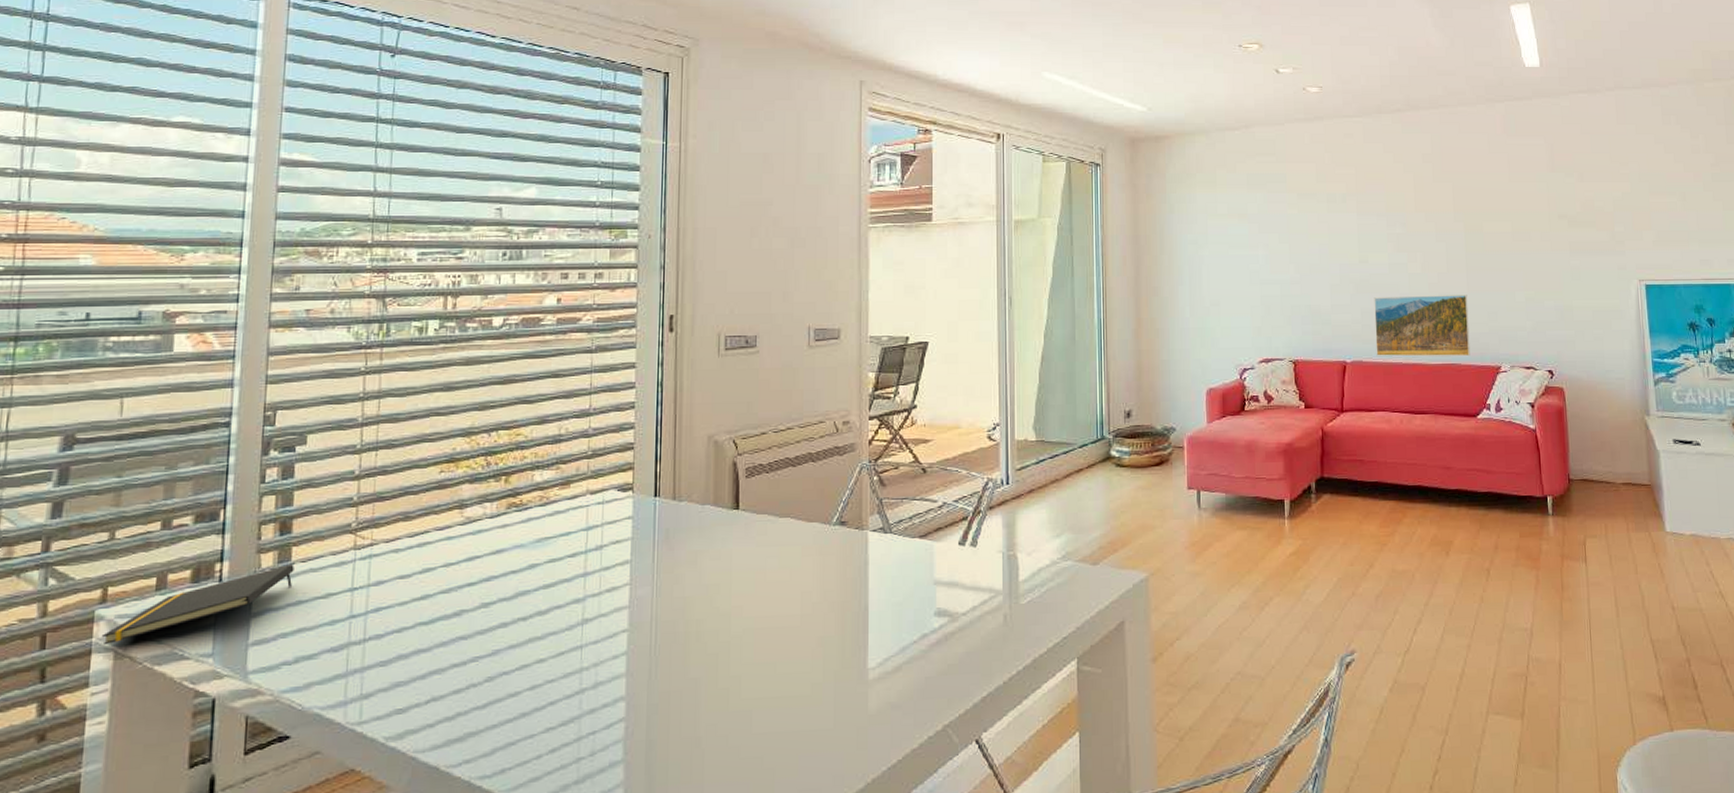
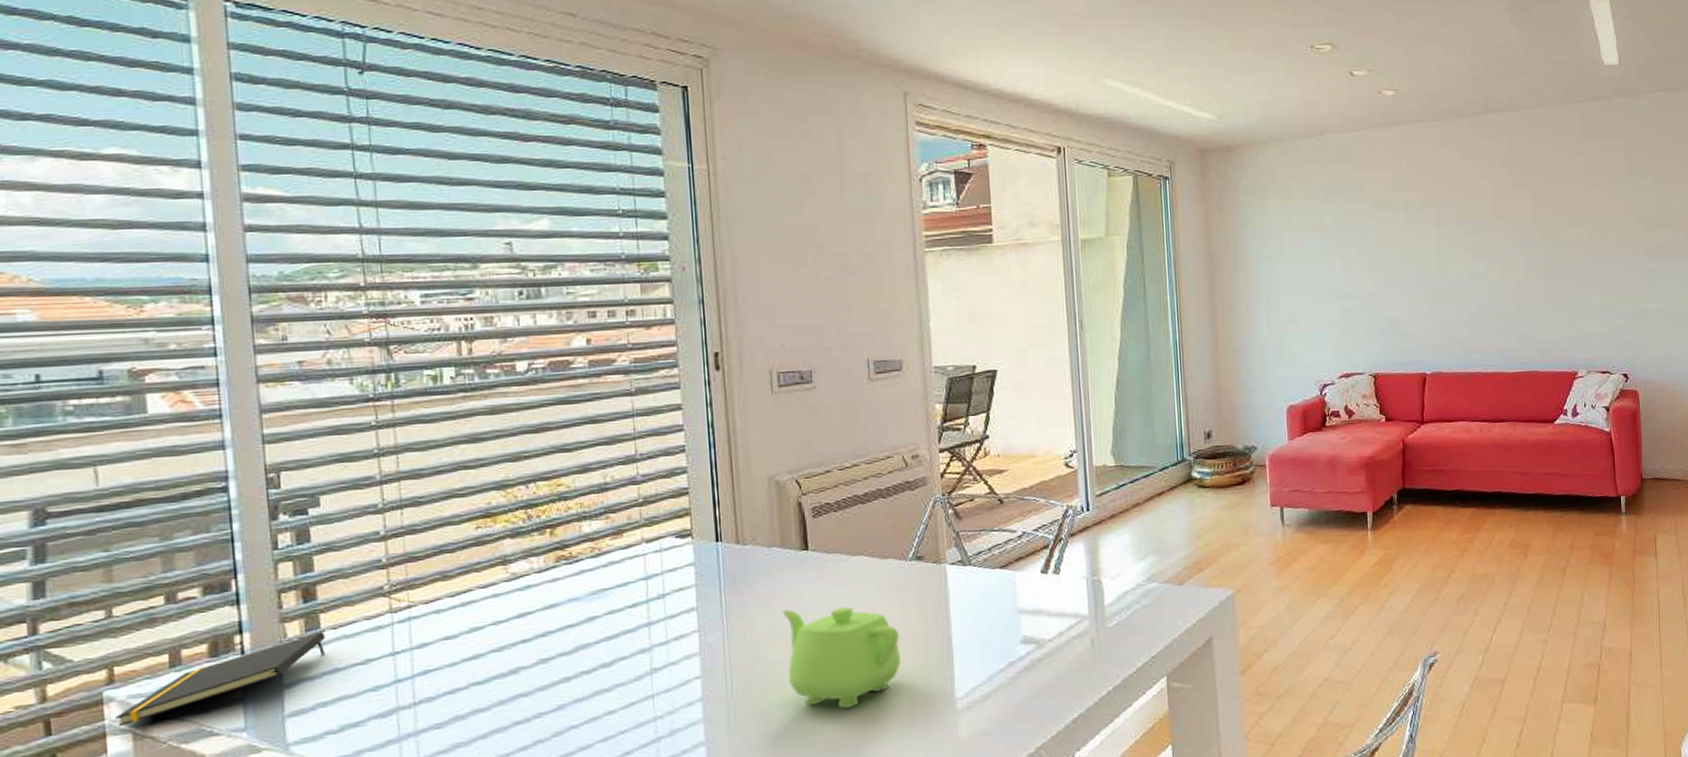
teapot: none [709,567,818,671] -> present [782,606,901,709]
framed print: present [1374,295,1471,357] -> none [1453,302,1548,367]

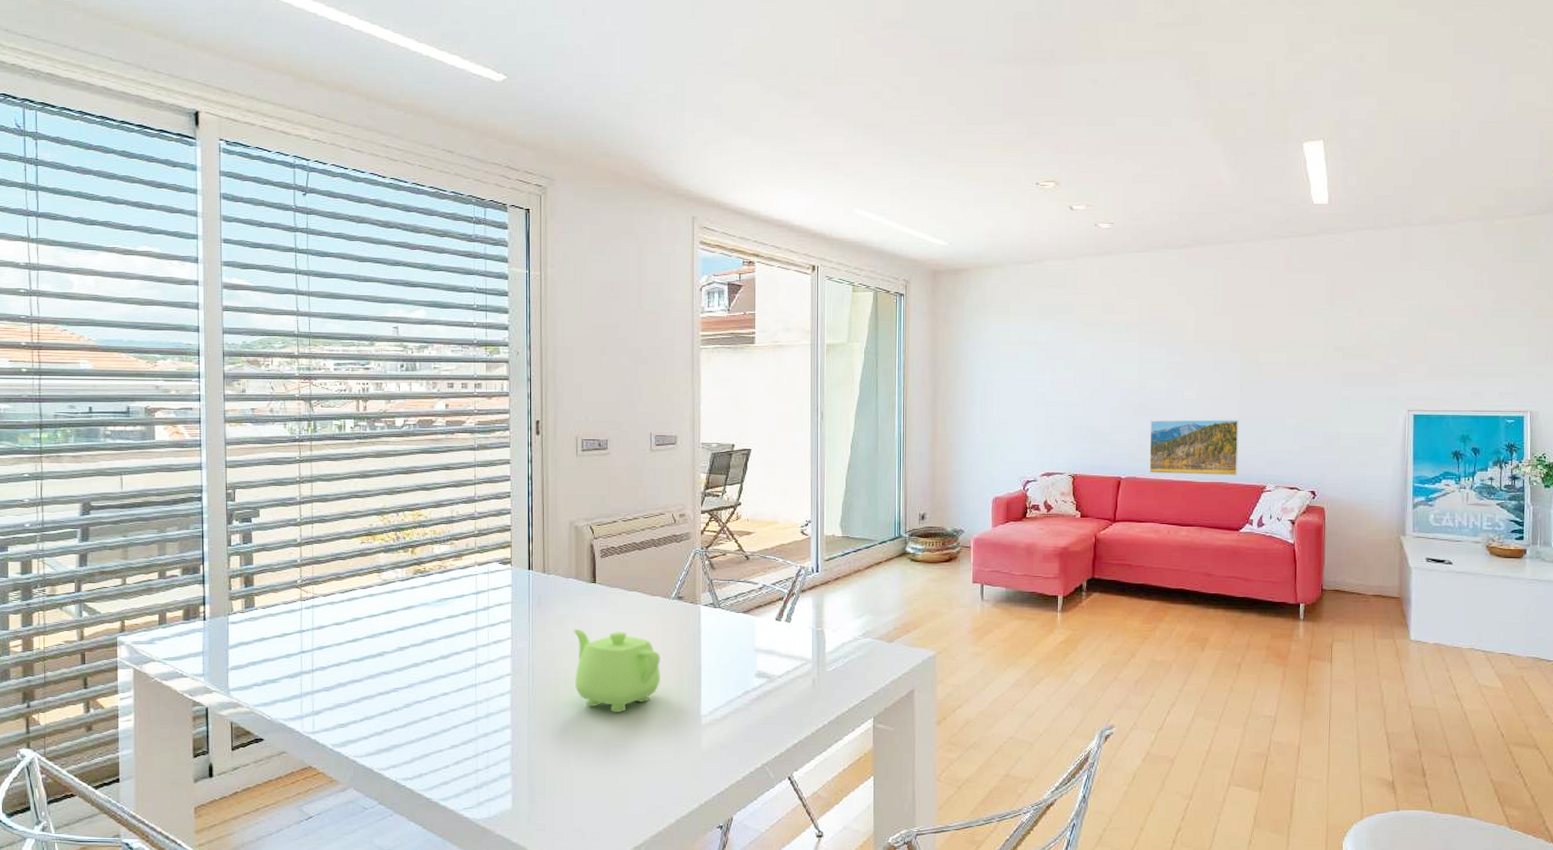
notepad: present [114,630,325,727] -> none [123,609,257,664]
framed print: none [1453,302,1548,367] -> present [1149,419,1239,476]

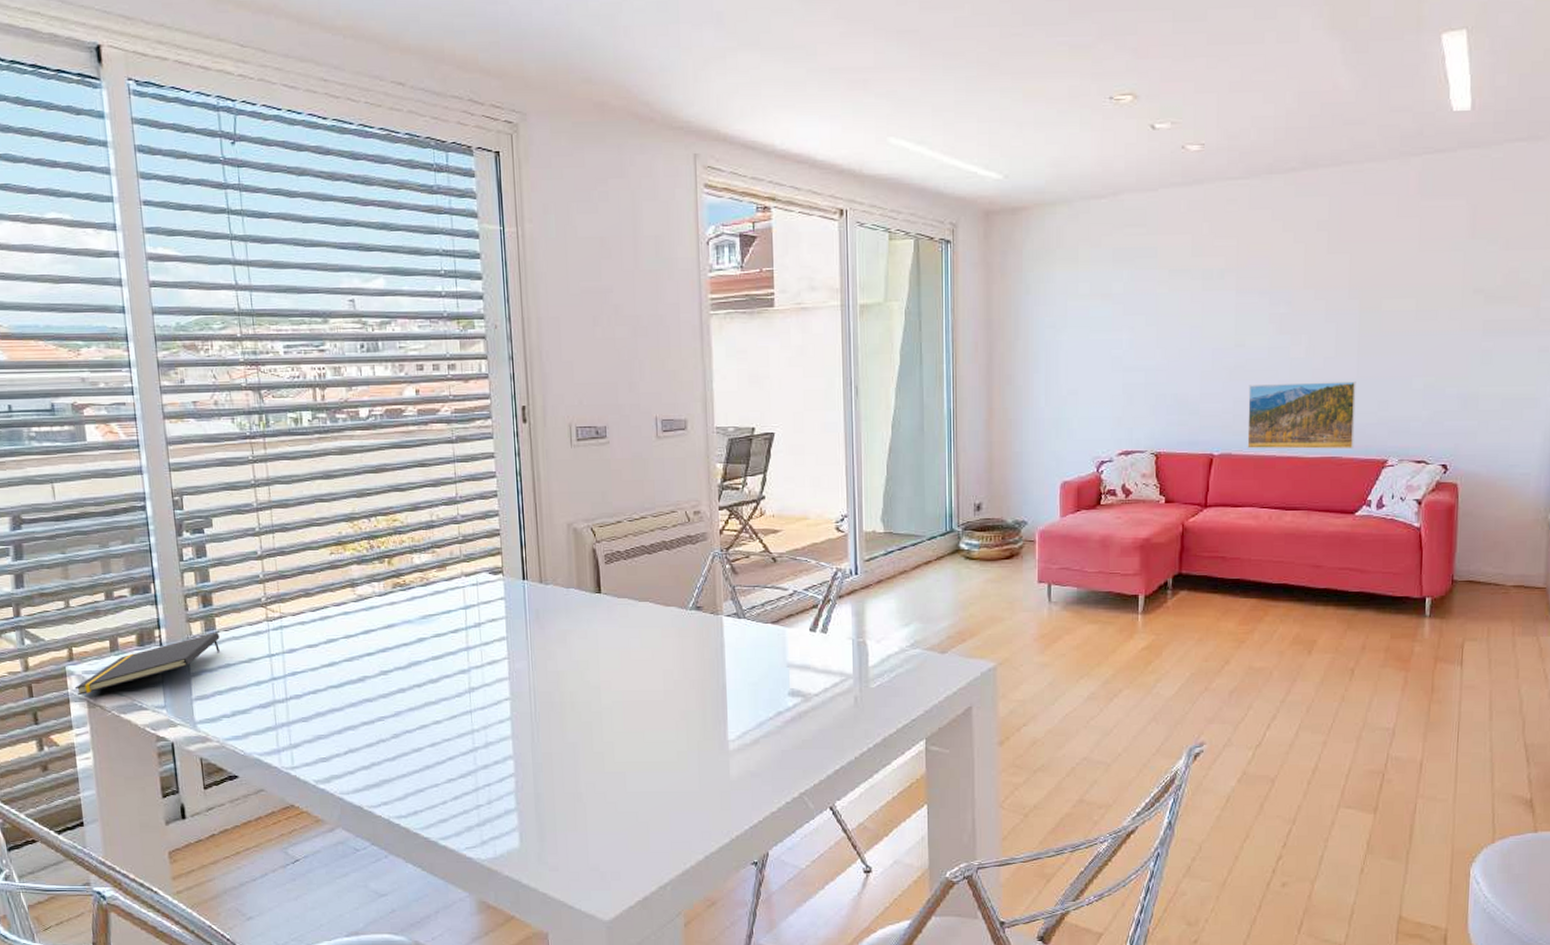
notepad: none [123,609,257,664] -> present [74,631,220,696]
teapot: present [573,629,660,712] -> none [578,646,680,739]

